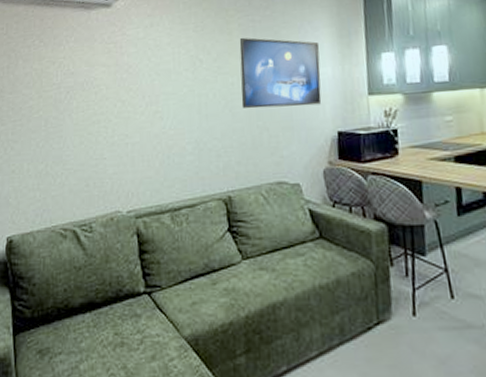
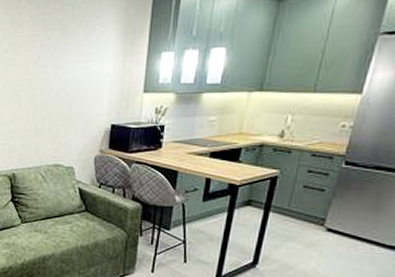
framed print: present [239,37,322,109] -> none [28,30,105,100]

